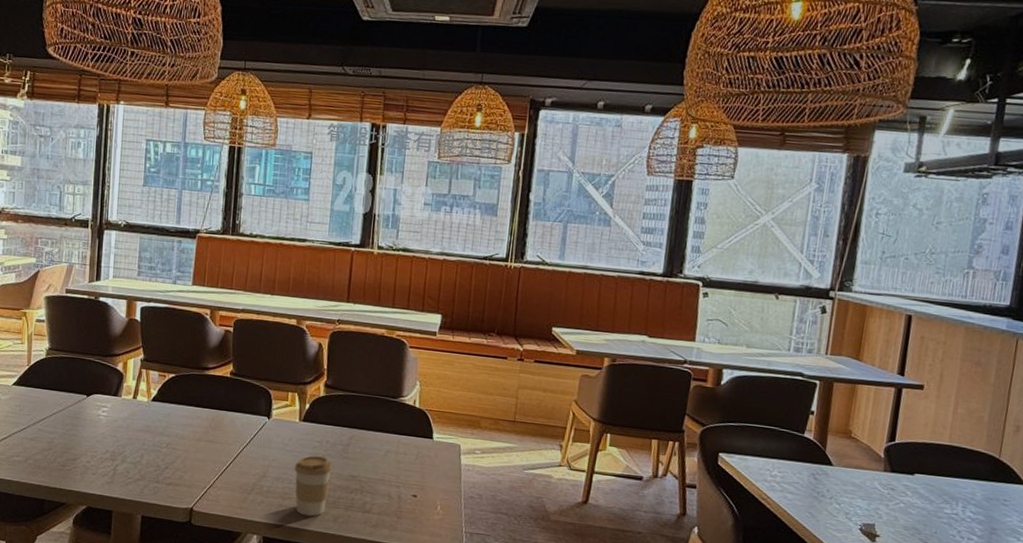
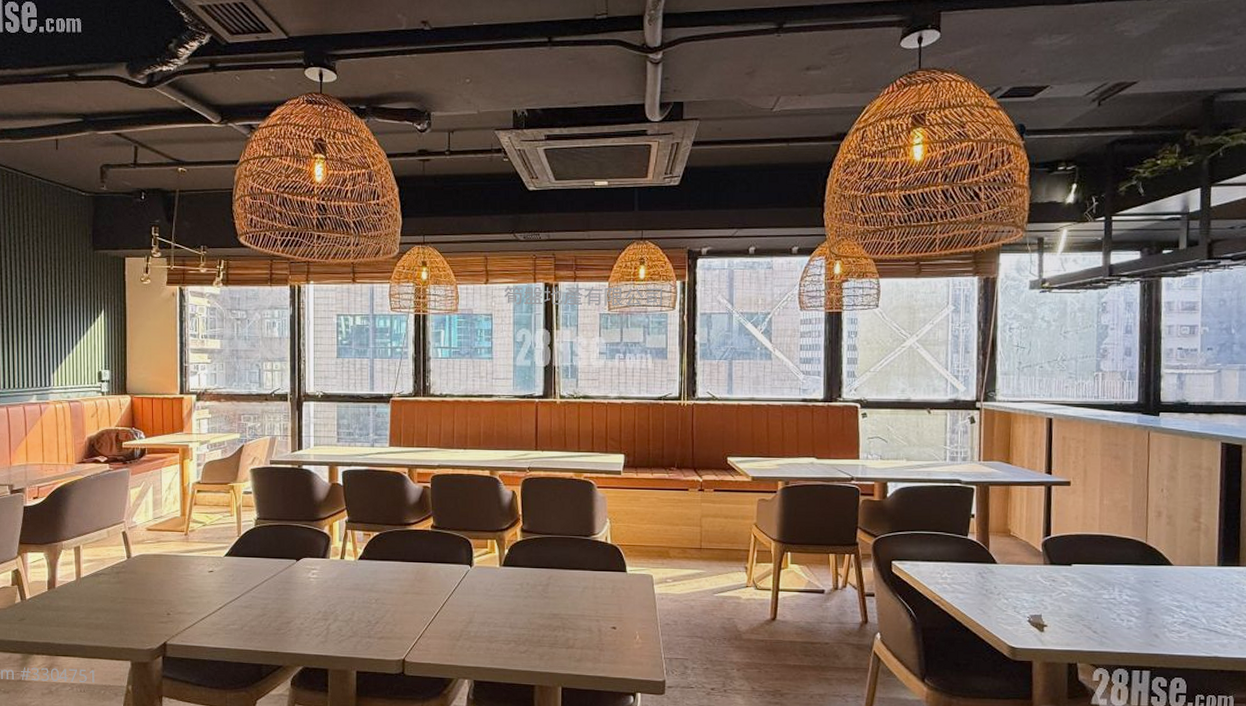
coffee cup: present [294,455,333,517] -> none [498,597,535,657]

